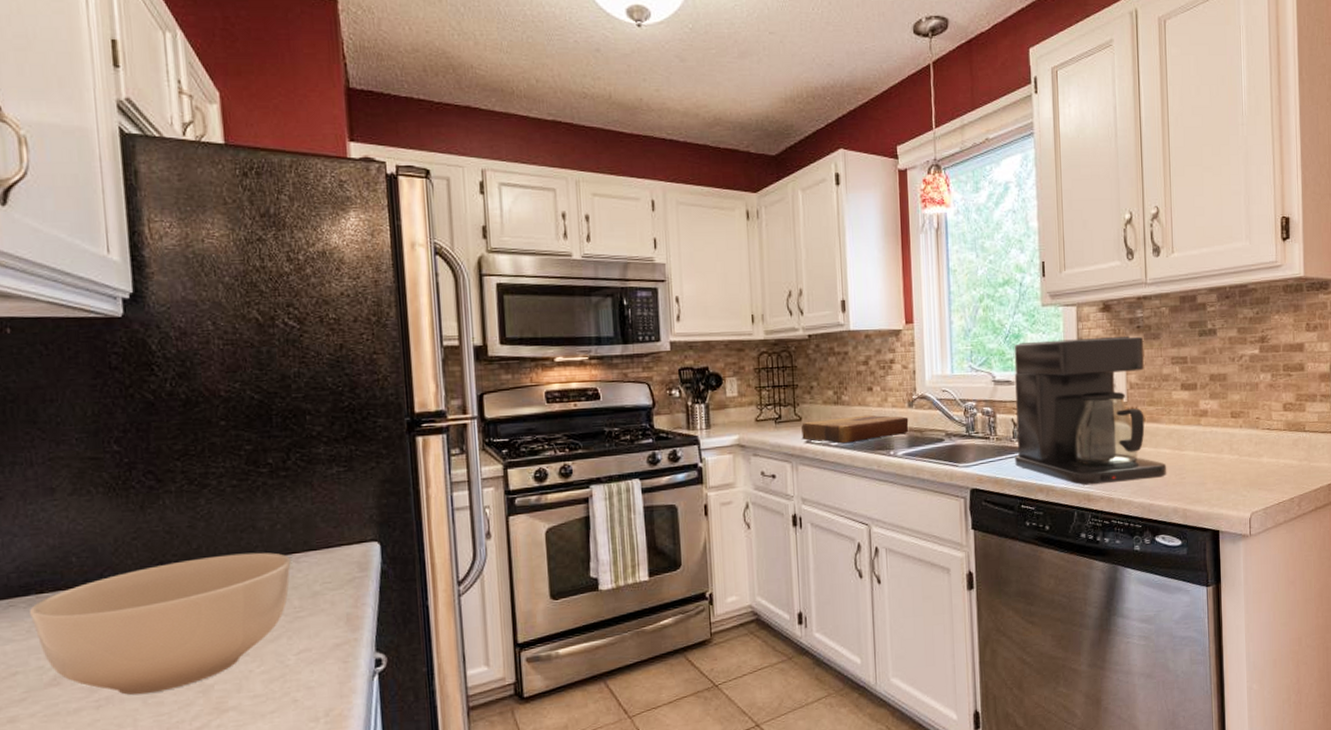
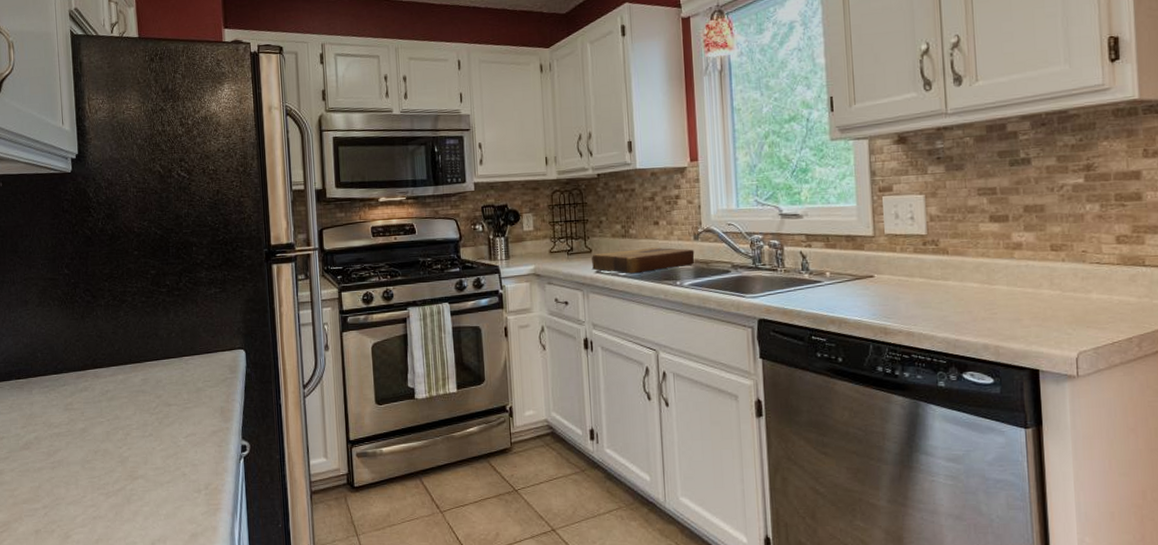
bowl: present [28,552,291,696] -> none [11,354,182,461]
coffee maker: present [1014,336,1167,486] -> none [801,167,975,319]

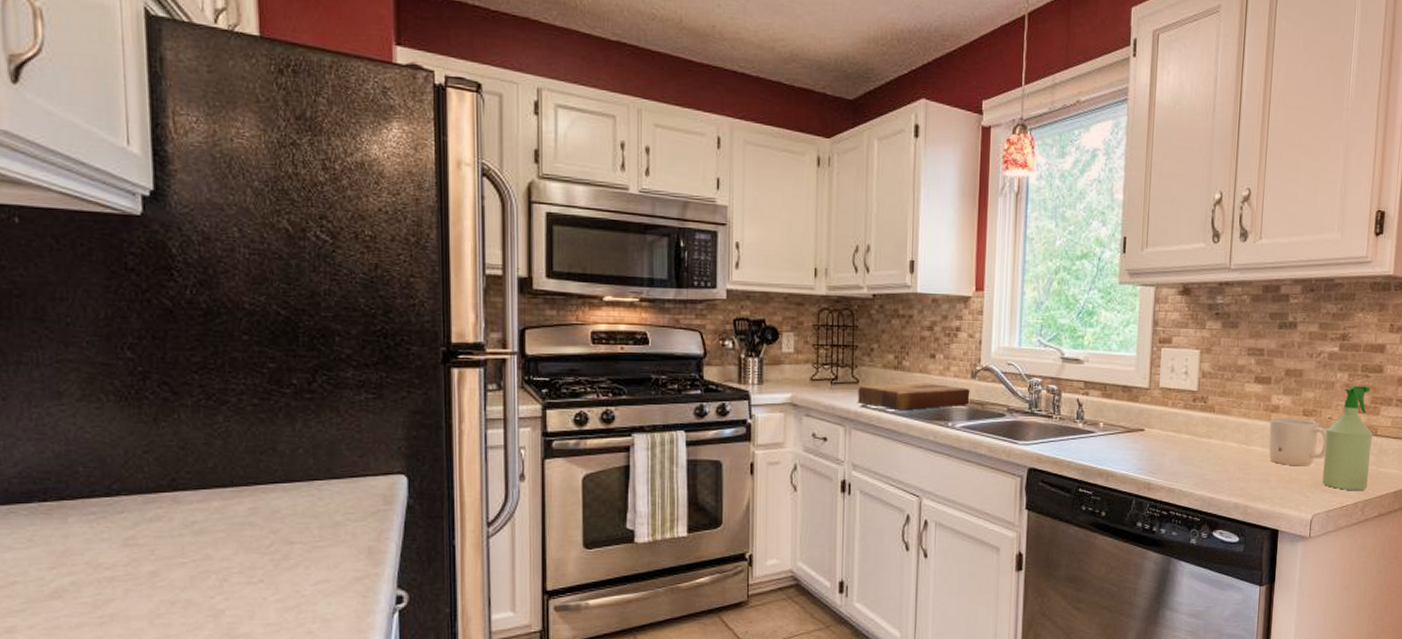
mug: none [1013,254,1084,303] -> present [1268,417,1327,466]
spray bottle: none [1080,215,1141,326] -> present [1322,386,1374,491]

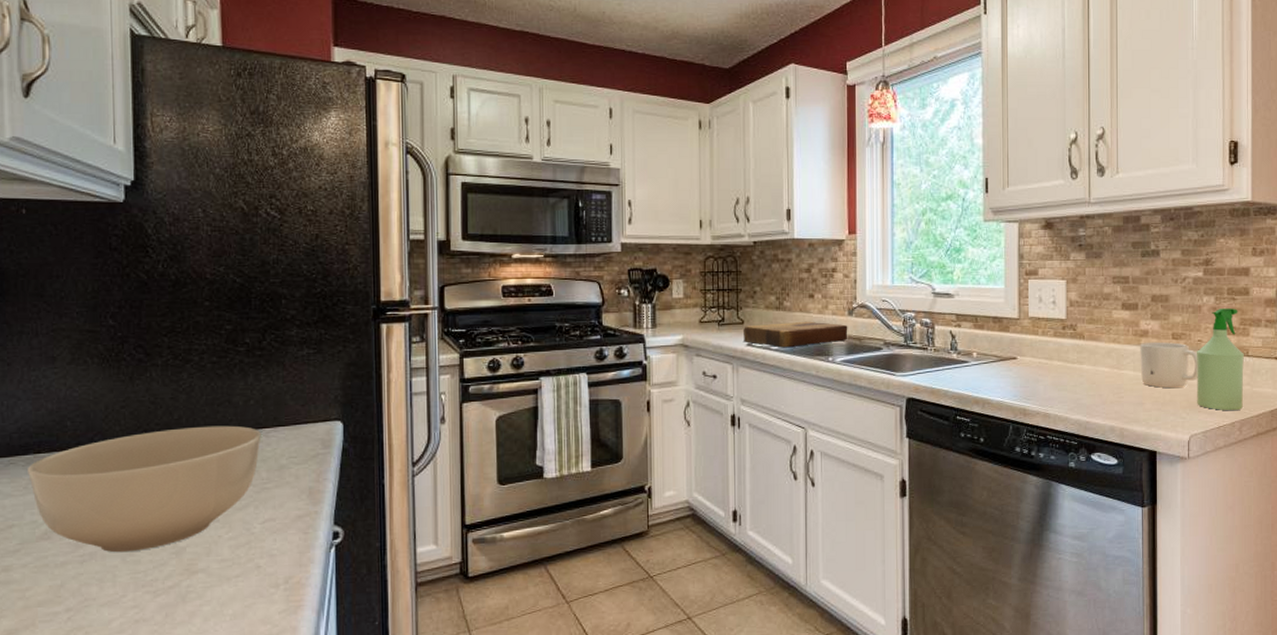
bowl: none [30,476,312,615] -> present [26,425,261,553]

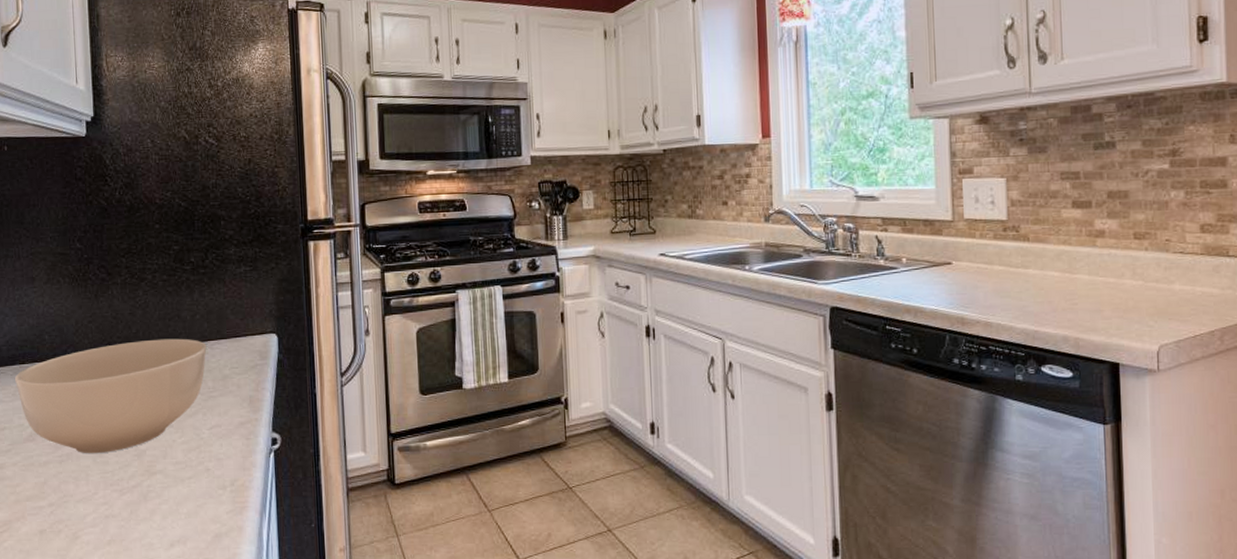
cutting board: present [744,321,848,348] -> none [656,229,765,257]
mug: present [1140,341,1198,389] -> none [1095,242,1167,294]
spray bottle: present [1196,308,1245,411] -> none [1163,203,1225,318]

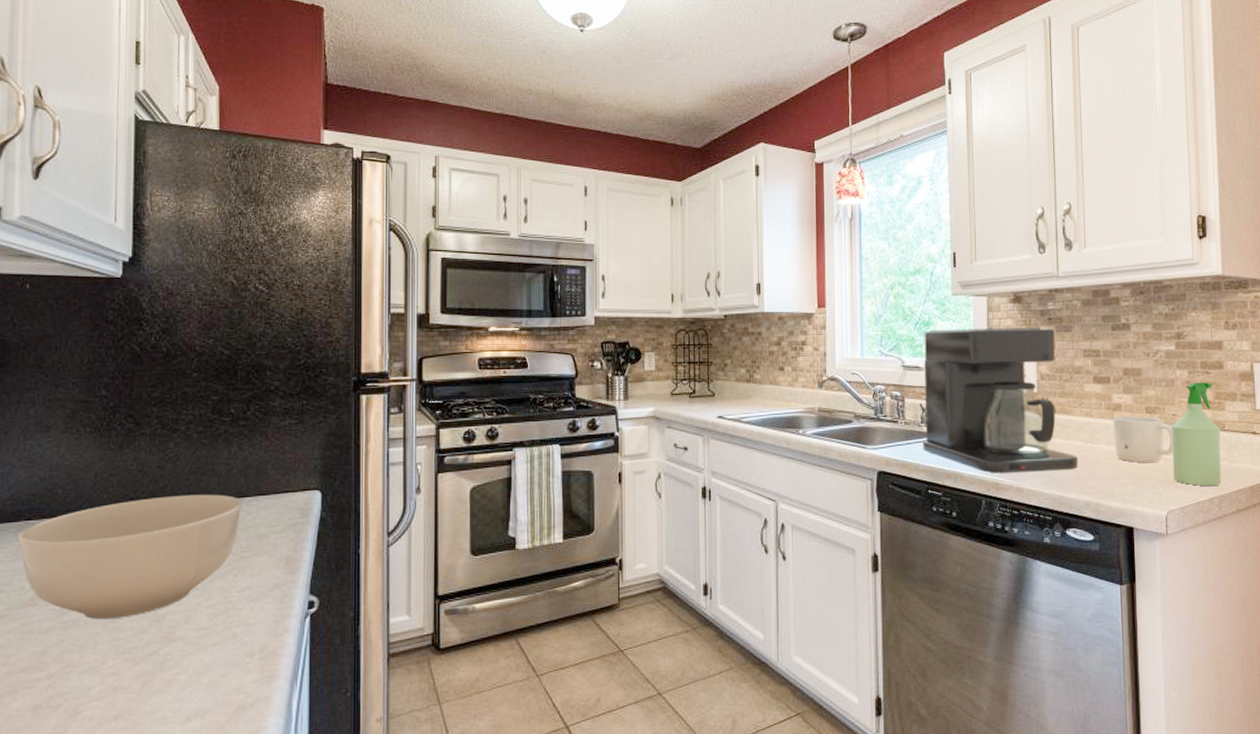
coffee maker: none [878,149,1056,308] -> present [923,328,1079,474]
mug: none [1095,242,1167,294] -> present [1113,415,1174,463]
spray bottle: none [1163,203,1225,318] -> present [1170,382,1221,487]

